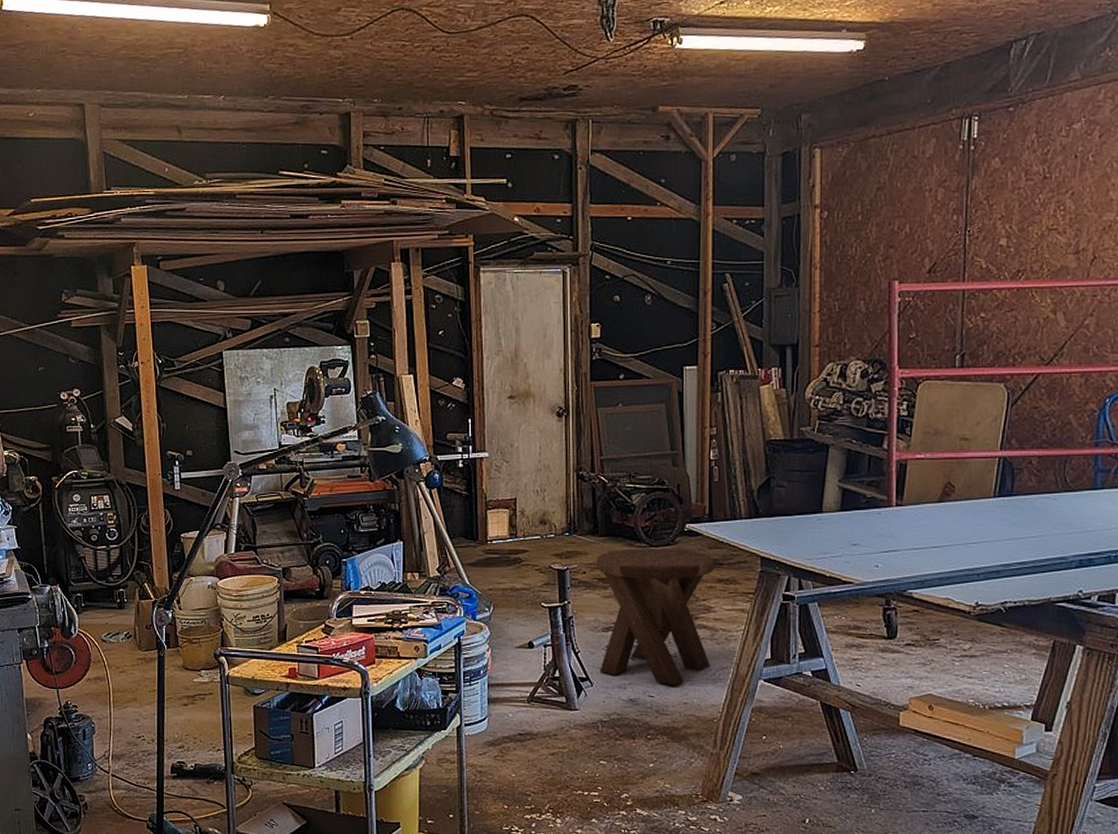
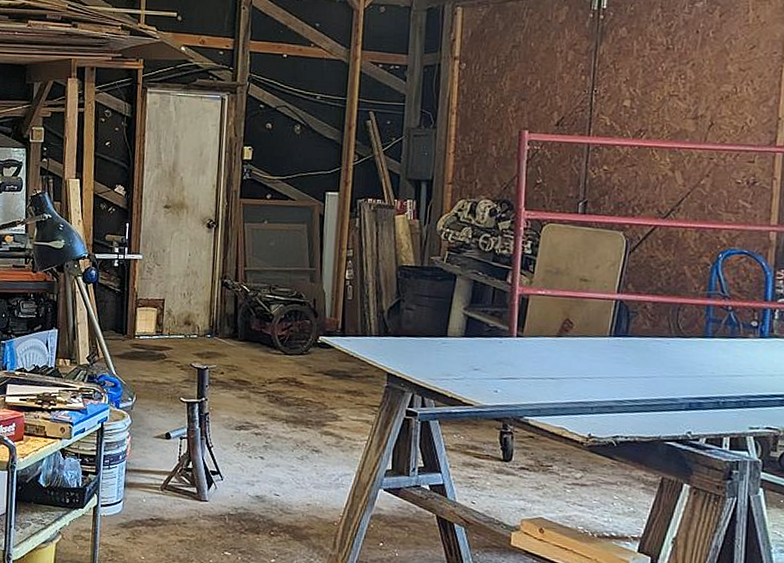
music stool: present [596,548,715,686] -> none [230,354,344,487]

